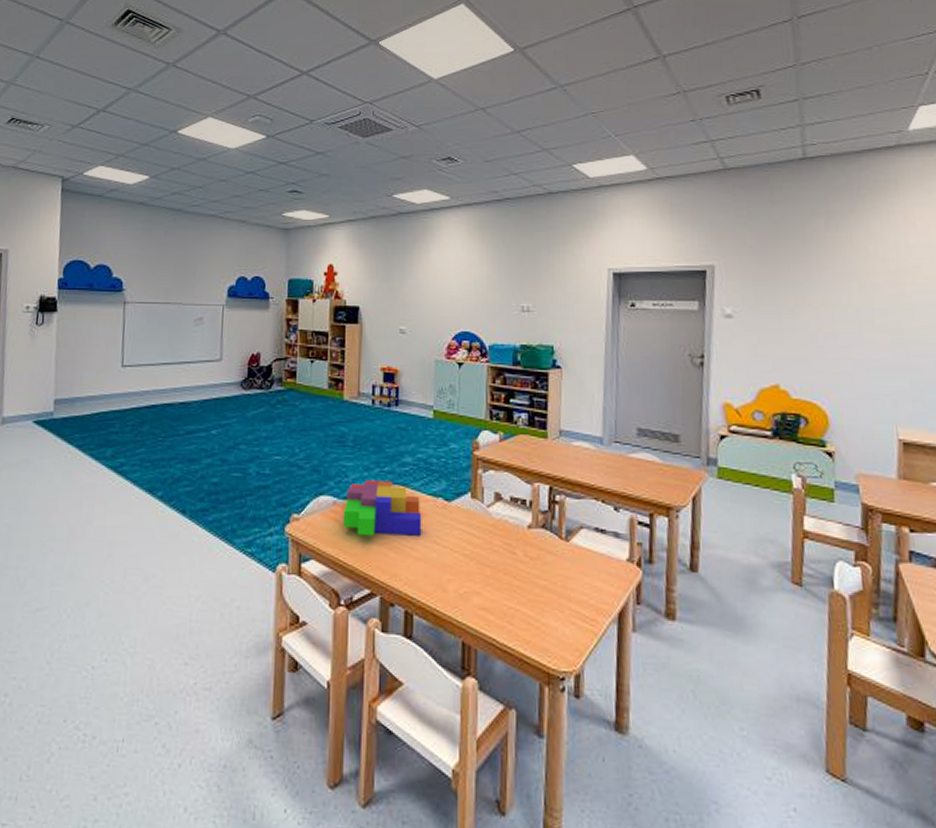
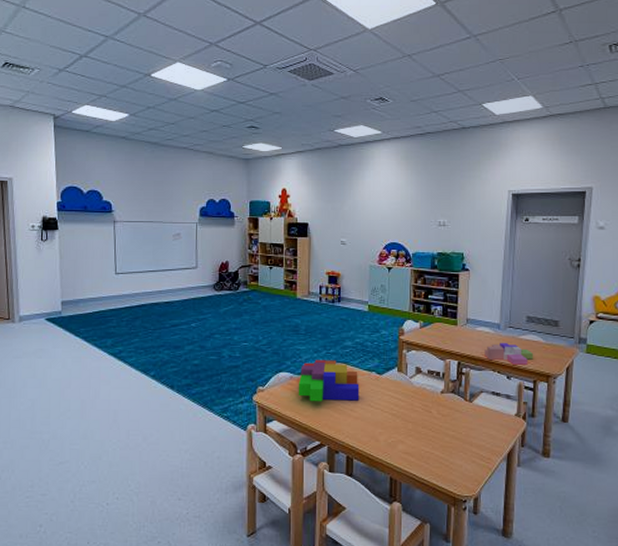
toy blocks: none [584,461,649,492] -> present [484,342,534,365]

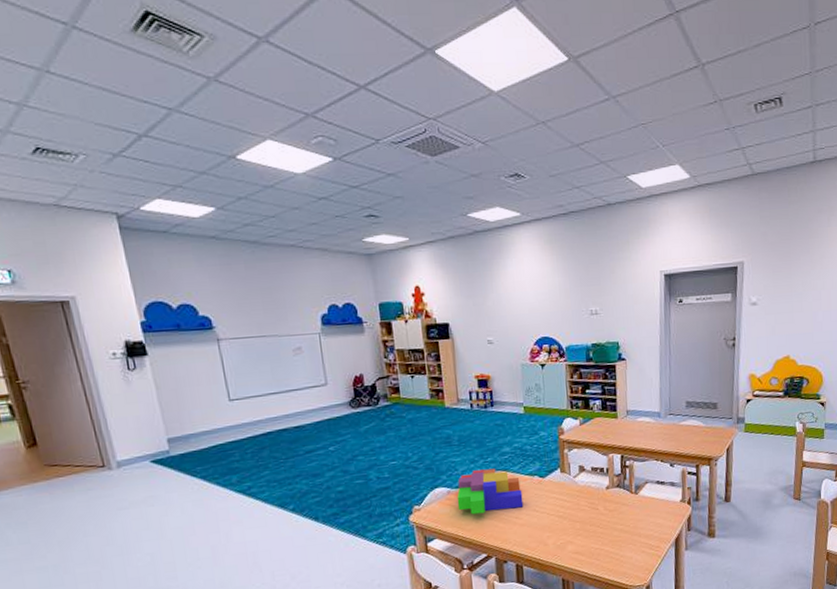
toy blocks: present [484,342,534,365] -> none [646,430,695,452]

